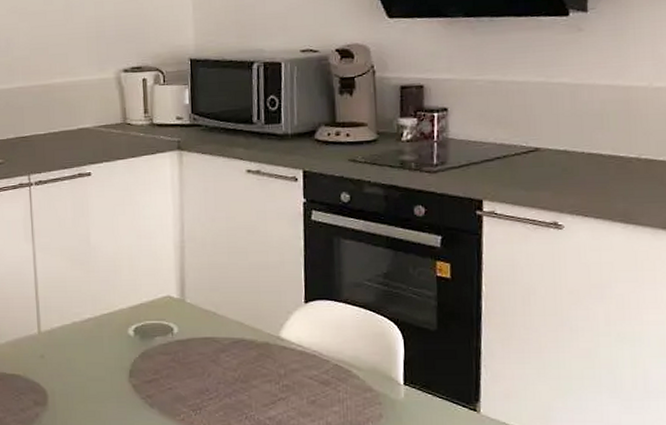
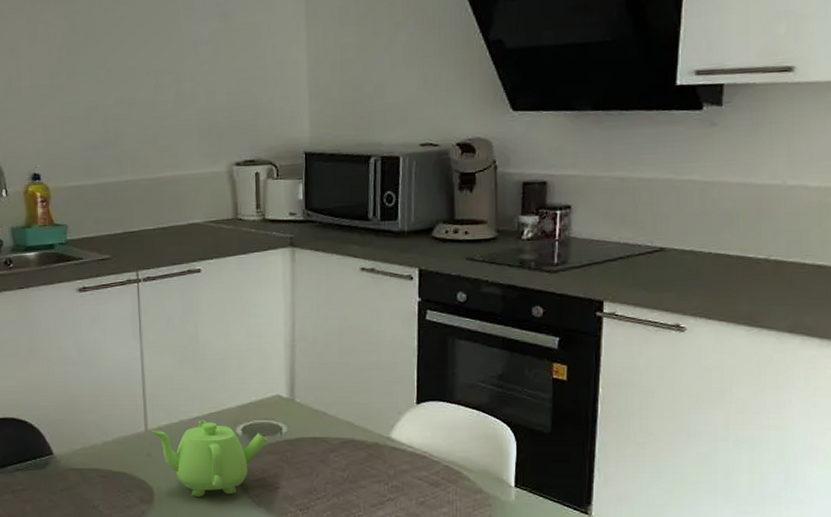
teapot: none [45,321,160,398] -> present [152,420,268,497]

